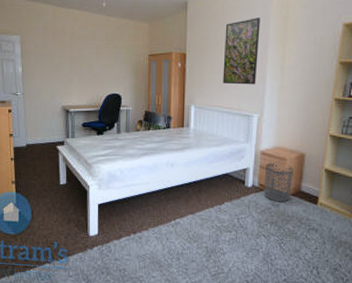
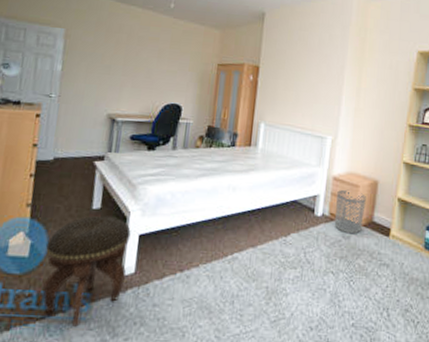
footstool: none [30,189,91,274] -> present [41,216,131,327]
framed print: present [223,18,260,85] -> none [296,37,339,105]

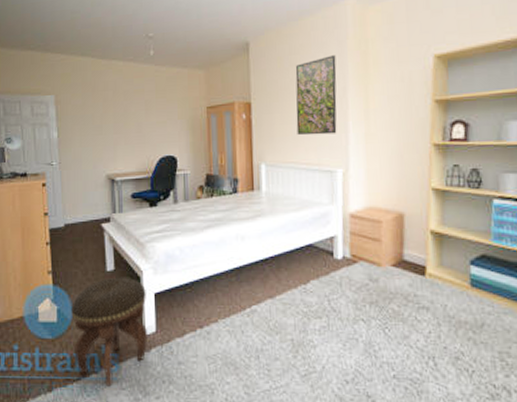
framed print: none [296,37,339,105] -> present [295,55,337,136]
waste bin: present [335,189,366,234] -> none [357,226,392,276]

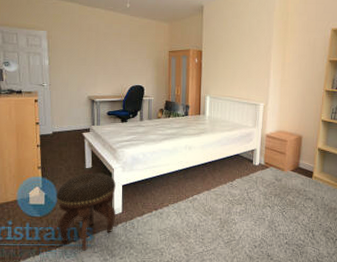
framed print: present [295,55,337,136] -> none [234,22,265,78]

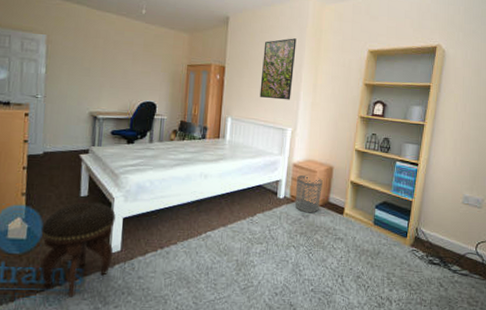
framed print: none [234,22,265,78] -> present [259,38,297,100]
waste bin: none [269,144,293,177] -> present [295,174,323,213]

